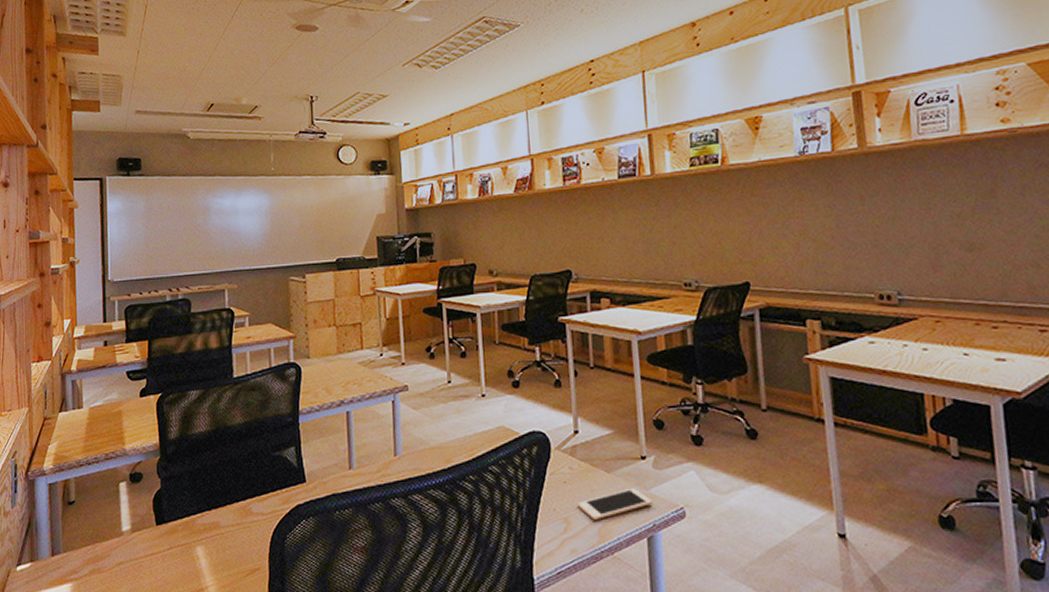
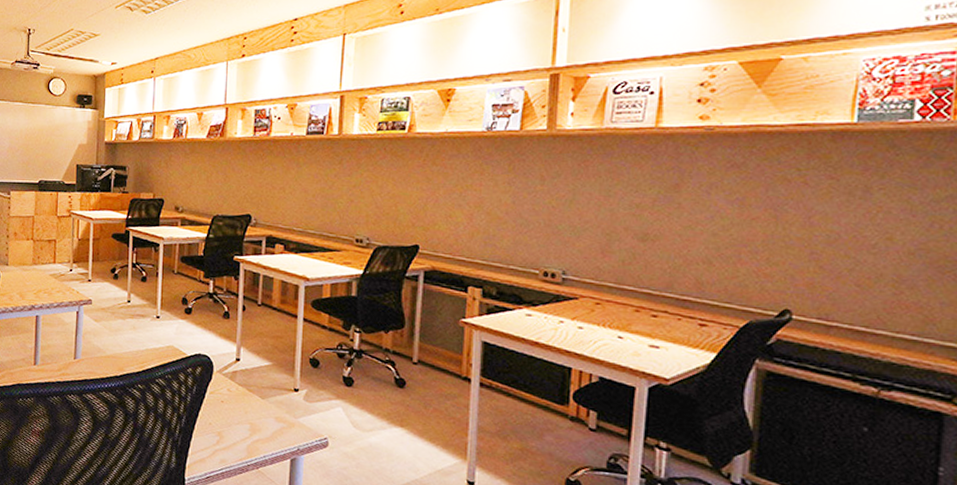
cell phone: present [578,488,653,520] -> none [232,414,300,438]

